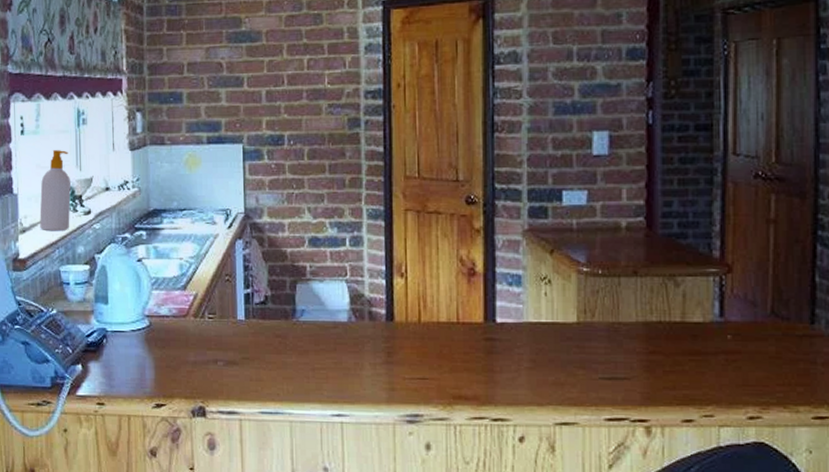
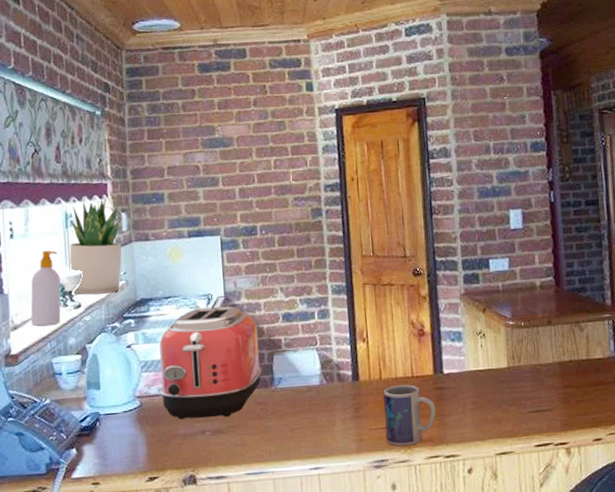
planter: none [81,92,138,201] -> present [69,195,123,295]
toaster: none [171,224,283,347] -> present [159,306,262,419]
mug: none [421,330,485,402] -> present [383,384,437,447]

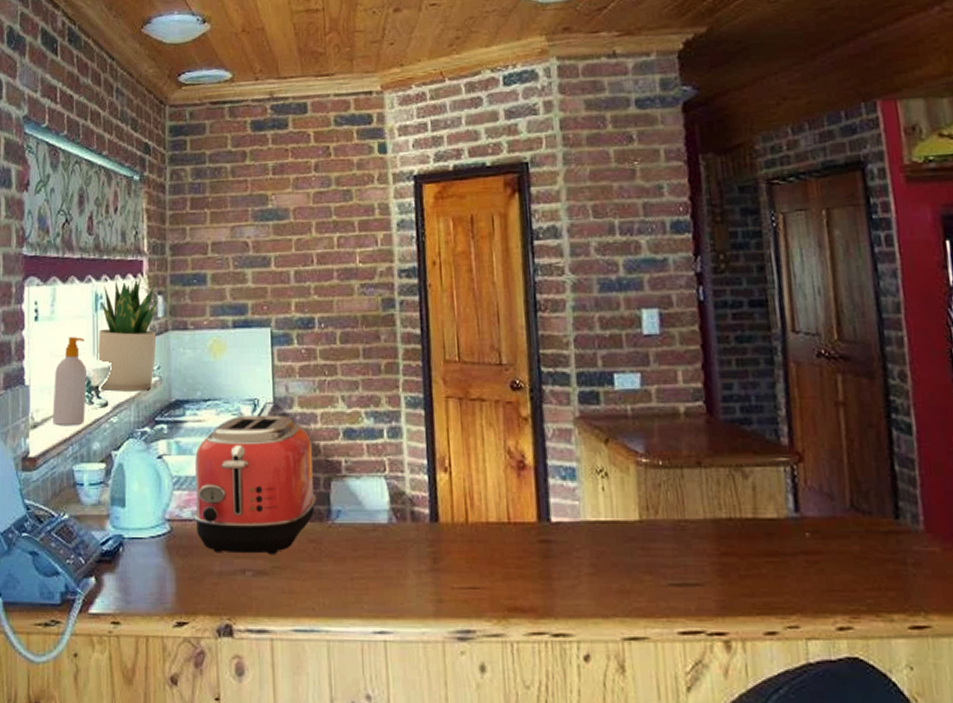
mug: present [383,384,437,447] -> none [470,531,541,615]

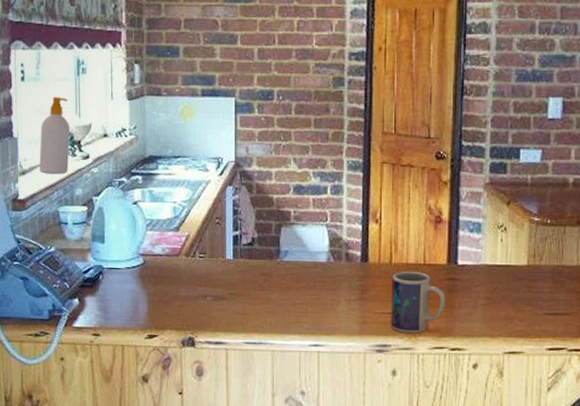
planter: present [98,274,159,392] -> none [80,44,136,147]
toaster: present [194,414,317,554] -> none [164,171,268,284]
mug: none [470,531,541,615] -> present [390,271,446,334]

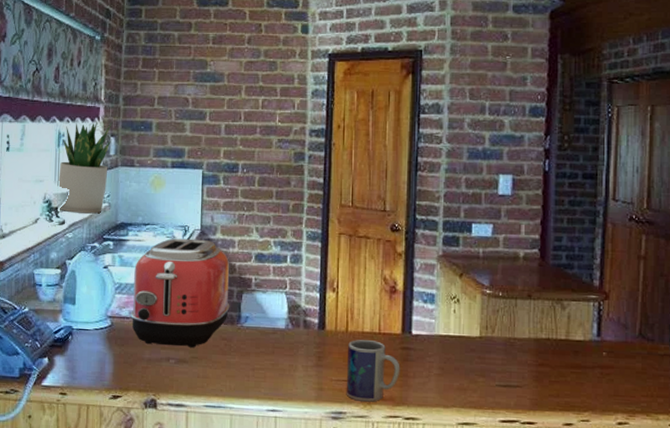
soap bottle: present [39,97,70,174] -> none [18,166,48,238]
planter: none [80,44,136,147] -> present [59,119,113,214]
toaster: none [164,171,268,284] -> present [131,238,230,347]

